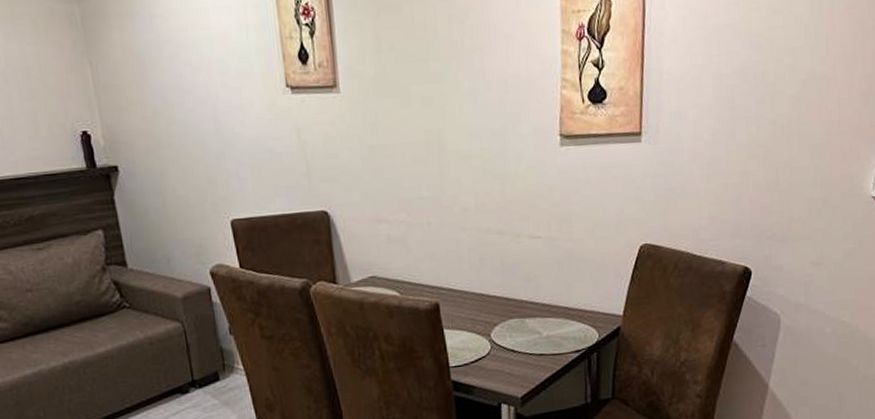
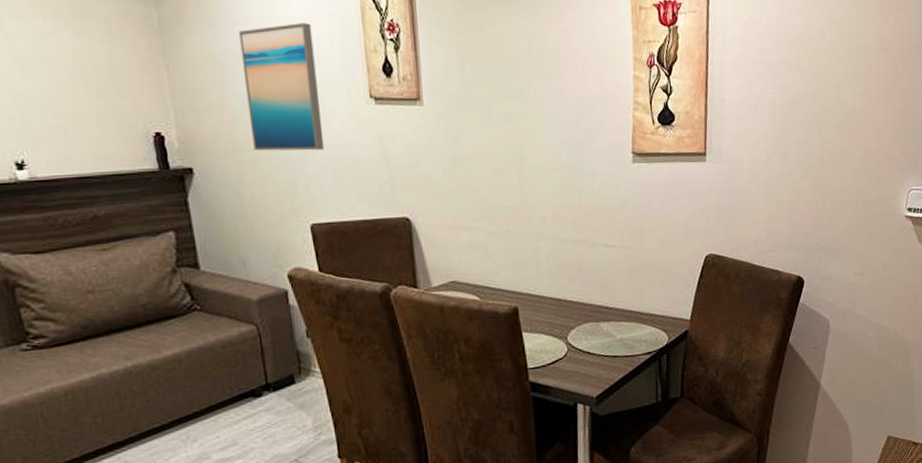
wall art: none [157,12,243,147] -> present [239,23,325,151]

